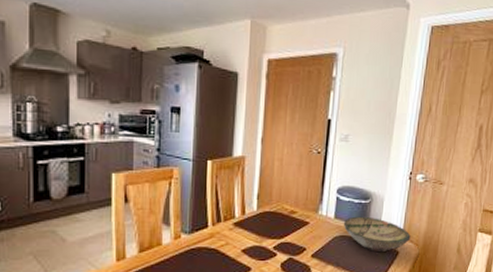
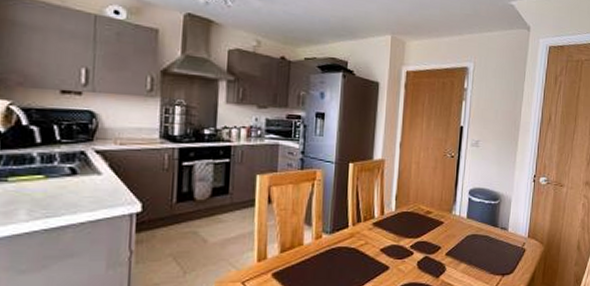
bowl: present [343,216,411,251] -> none [475,216,536,249]

